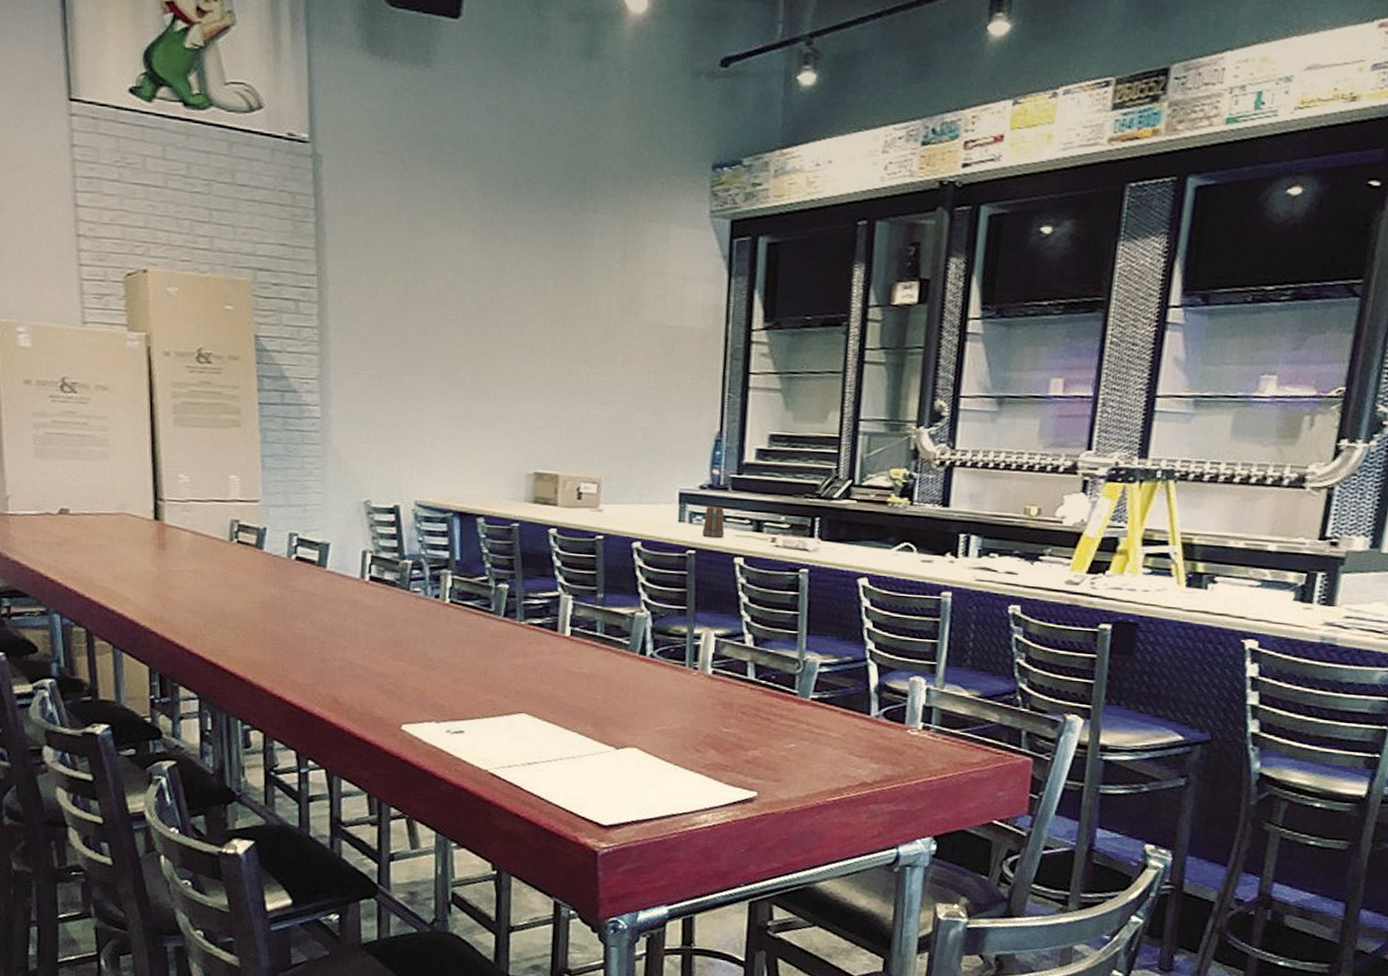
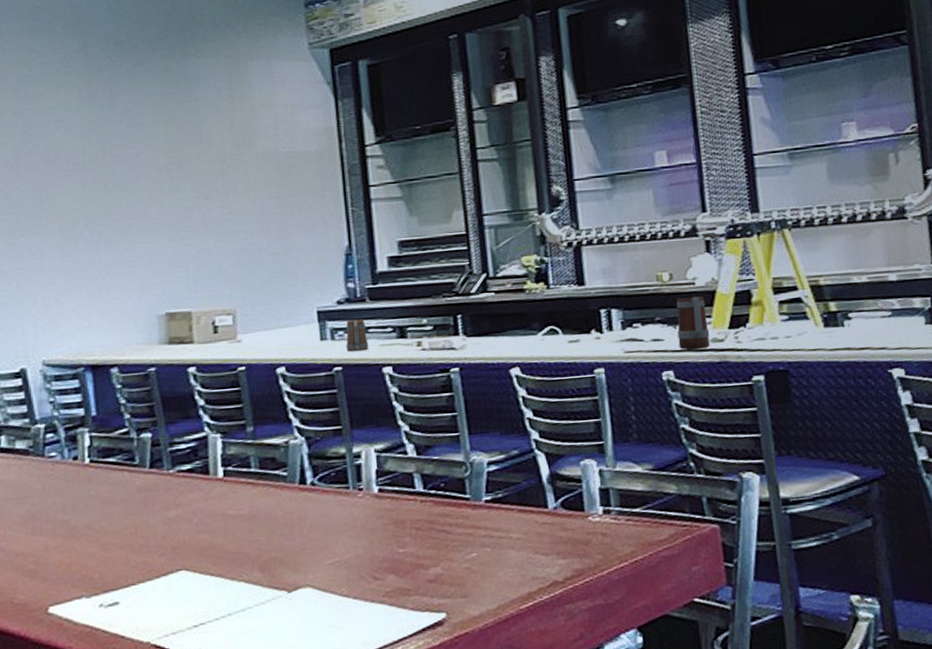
beer mug: none [1032,535,1069,589] -> present [676,296,710,350]

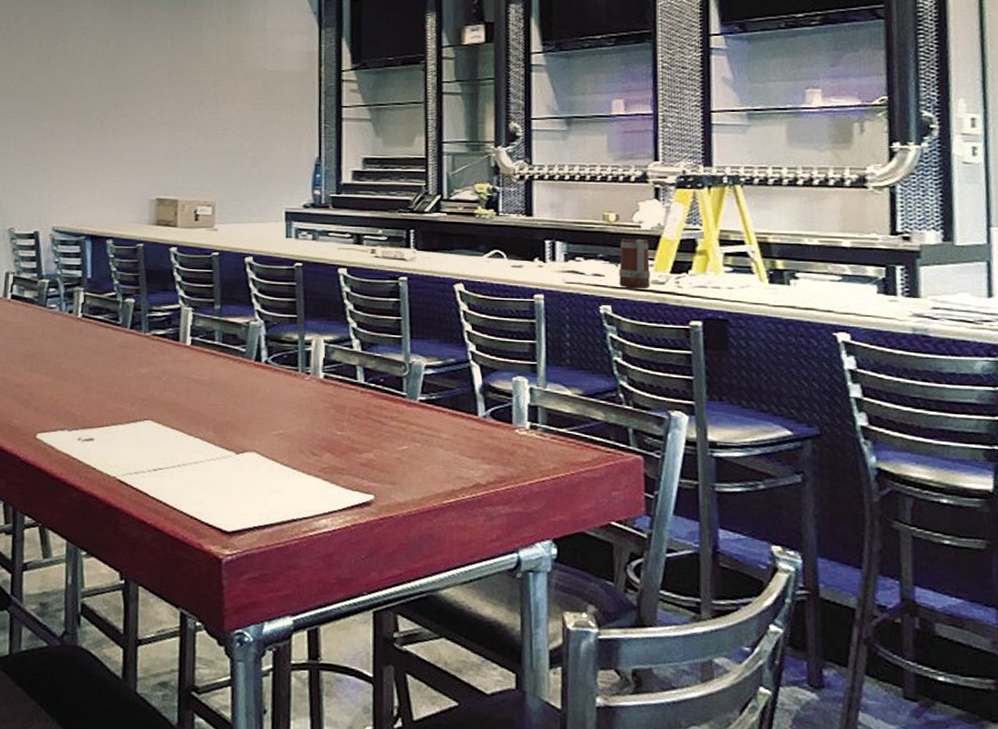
beer mug: present [346,319,369,353] -> none [308,223,328,252]

